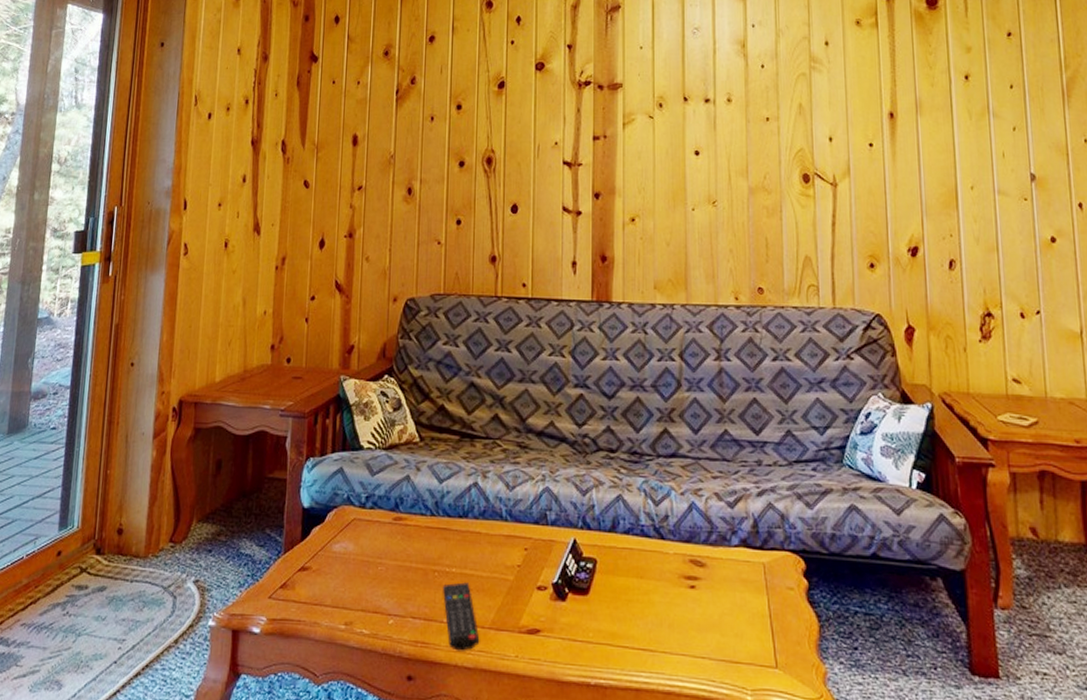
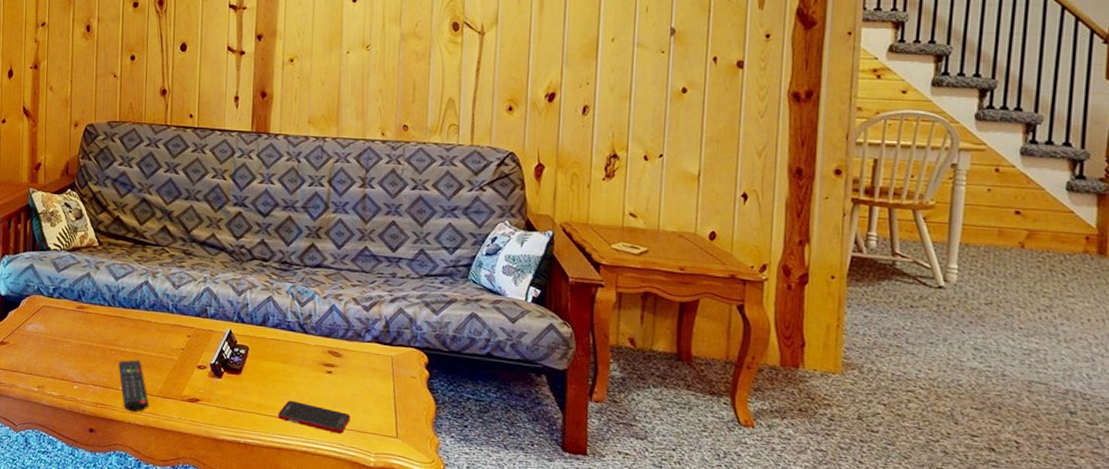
cell phone: none [635,626,720,667] -> present [278,401,351,435]

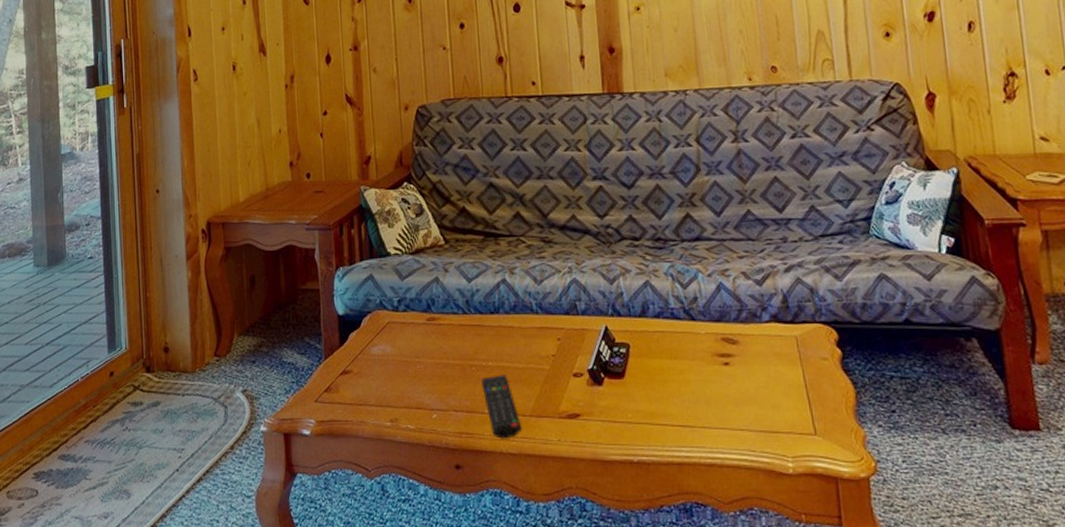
cell phone: present [278,401,351,435] -> none [673,404,759,438]

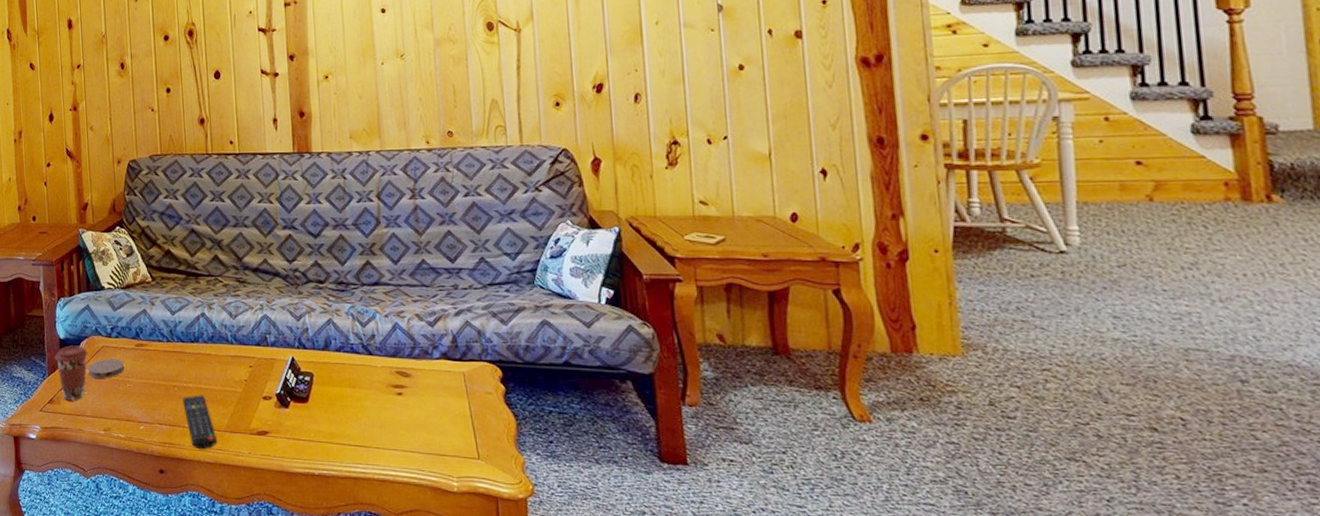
coffee cup: none [332,322,371,388] -> present [55,345,88,401]
coaster: none [371,336,415,360] -> present [88,359,125,378]

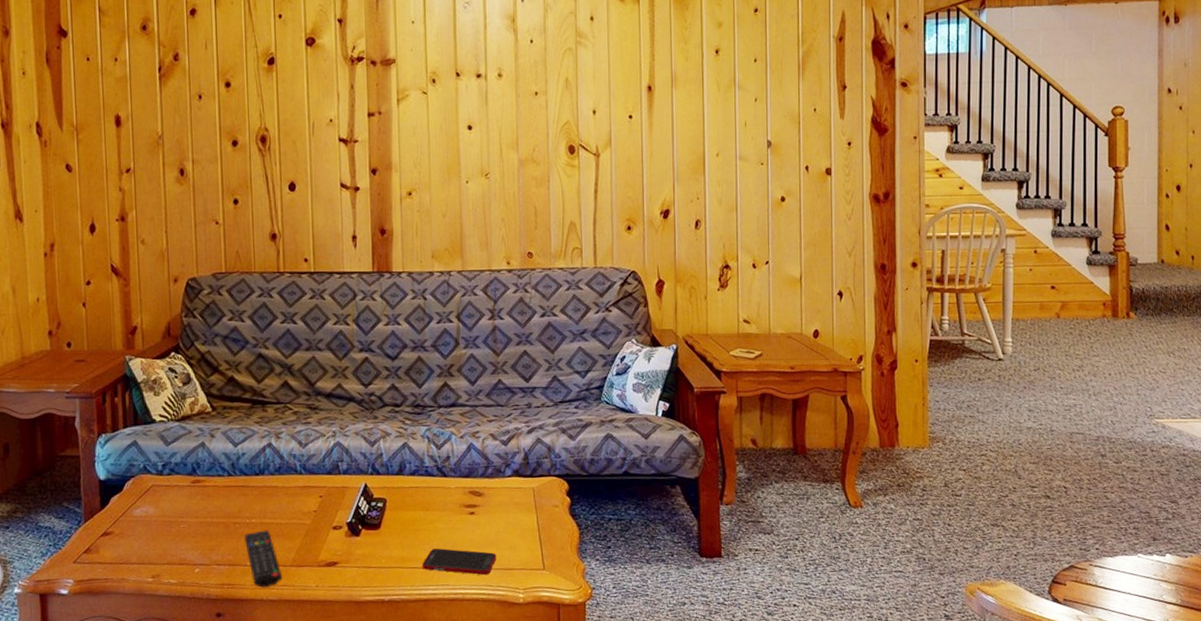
coffee cup: present [55,345,88,401] -> none [93,486,134,548]
coaster: present [88,359,125,378] -> none [133,498,178,521]
cell phone: none [351,427,427,459] -> present [422,548,497,576]

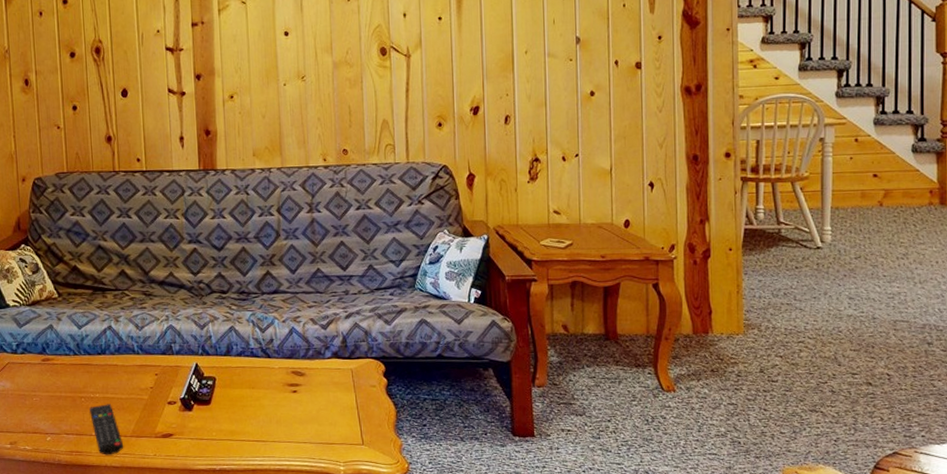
cell phone: present [422,548,497,576] -> none [250,423,318,449]

